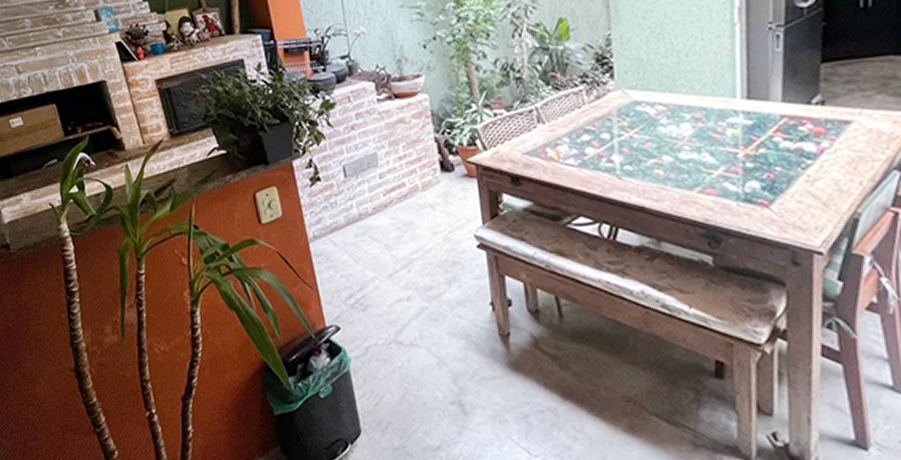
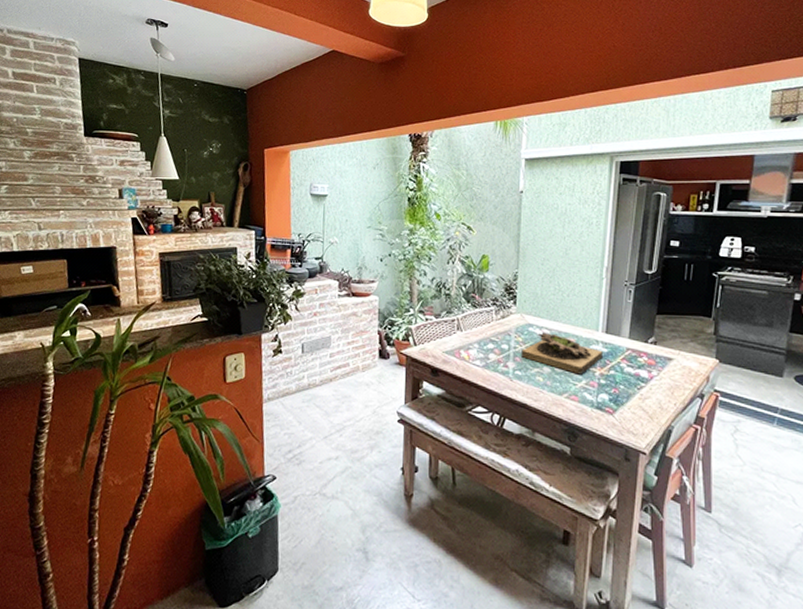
succulent planter: none [629,109,746,160] -> present [521,332,603,375]

